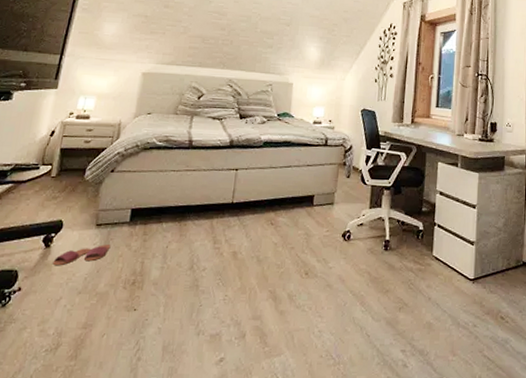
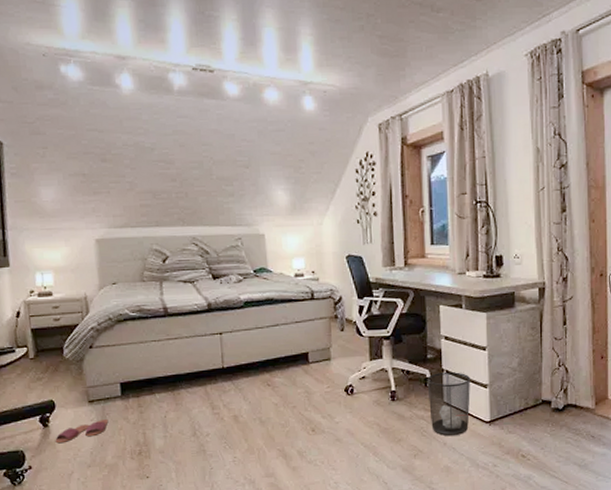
waste bin: none [418,226,460,292] -> present [427,372,471,437]

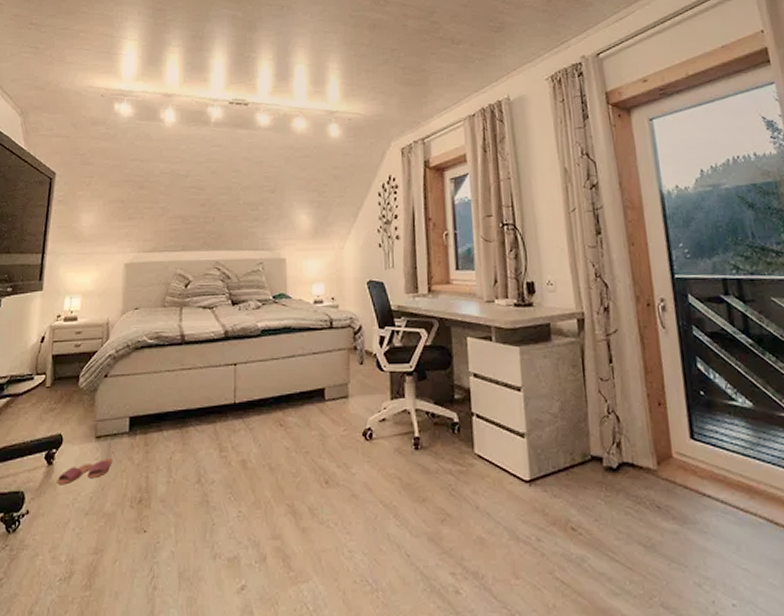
waste bin: present [427,372,471,437] -> none [454,417,505,498]

